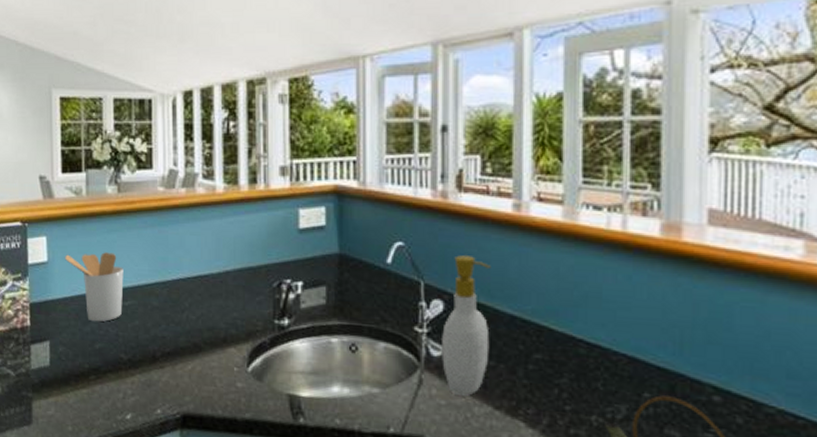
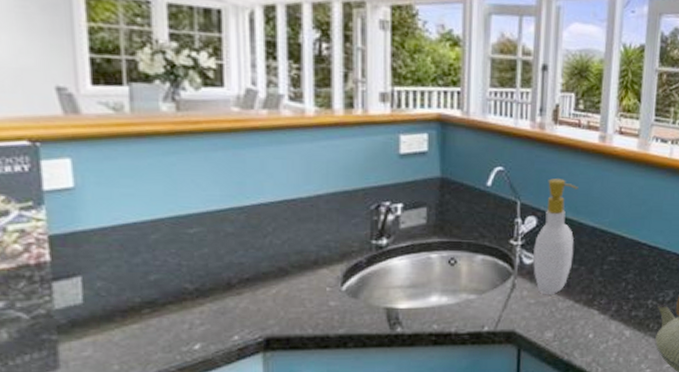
utensil holder: present [64,252,124,322] -> none [99,176,187,252]

